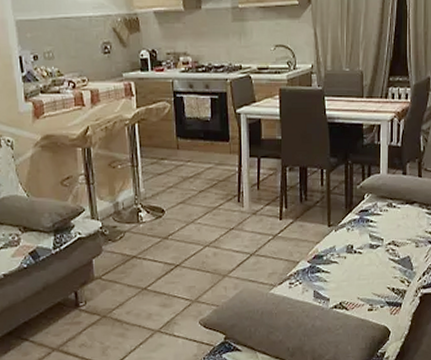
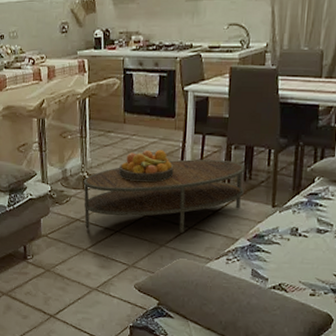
coffee table: none [137,182,301,266] -> present [83,159,245,233]
fruit bowl: none [174,175,232,211] -> present [118,150,174,183]

